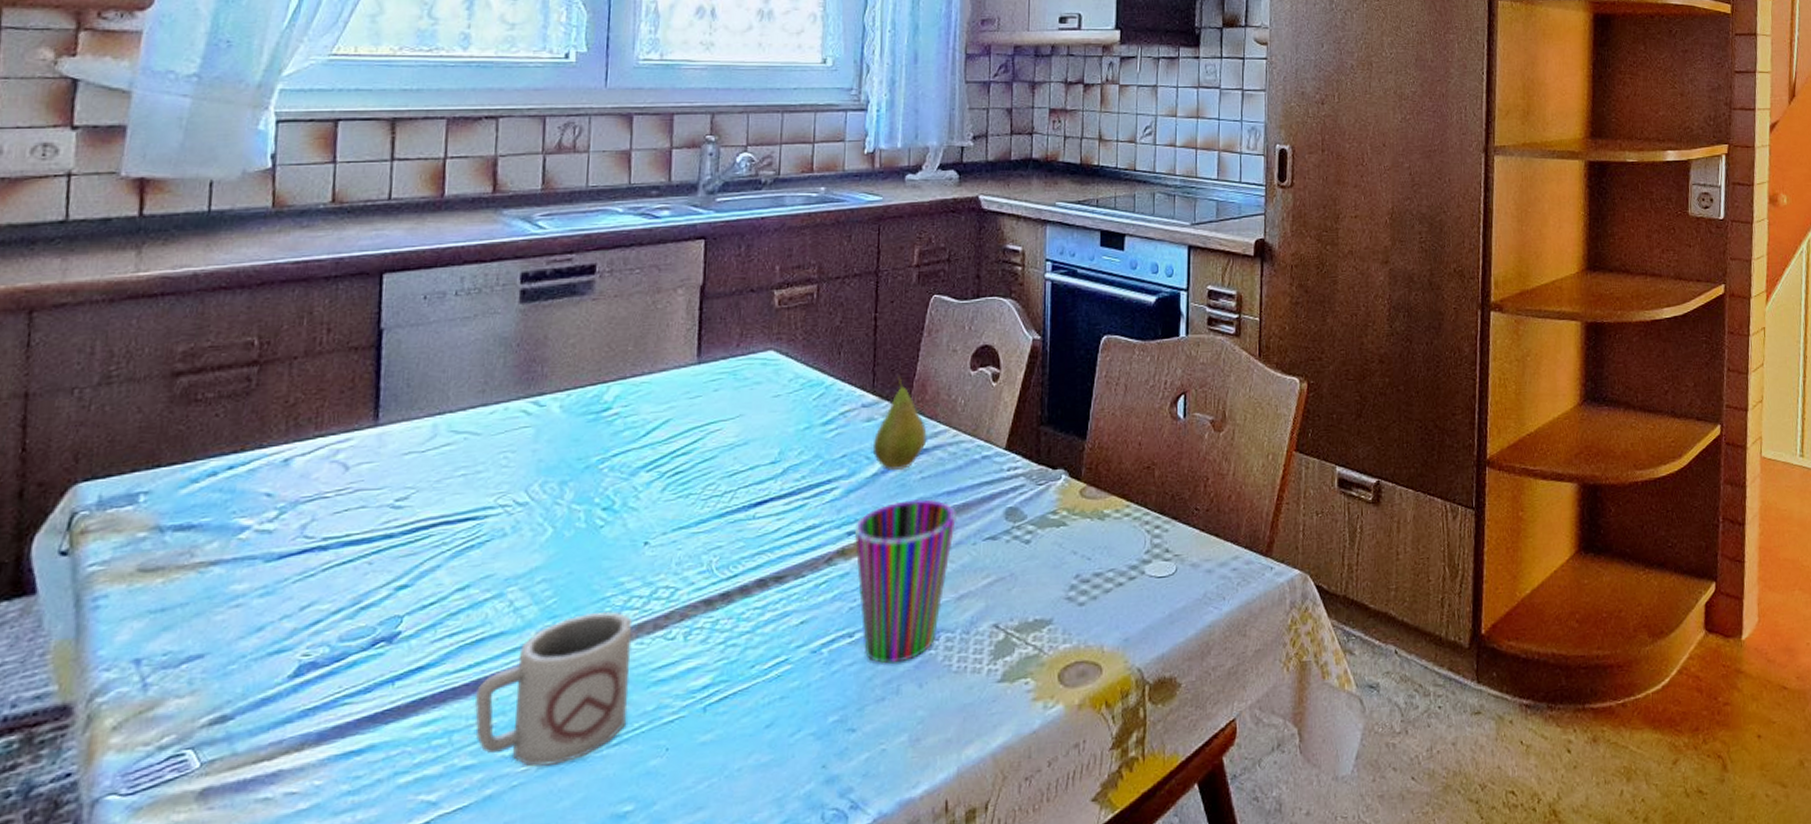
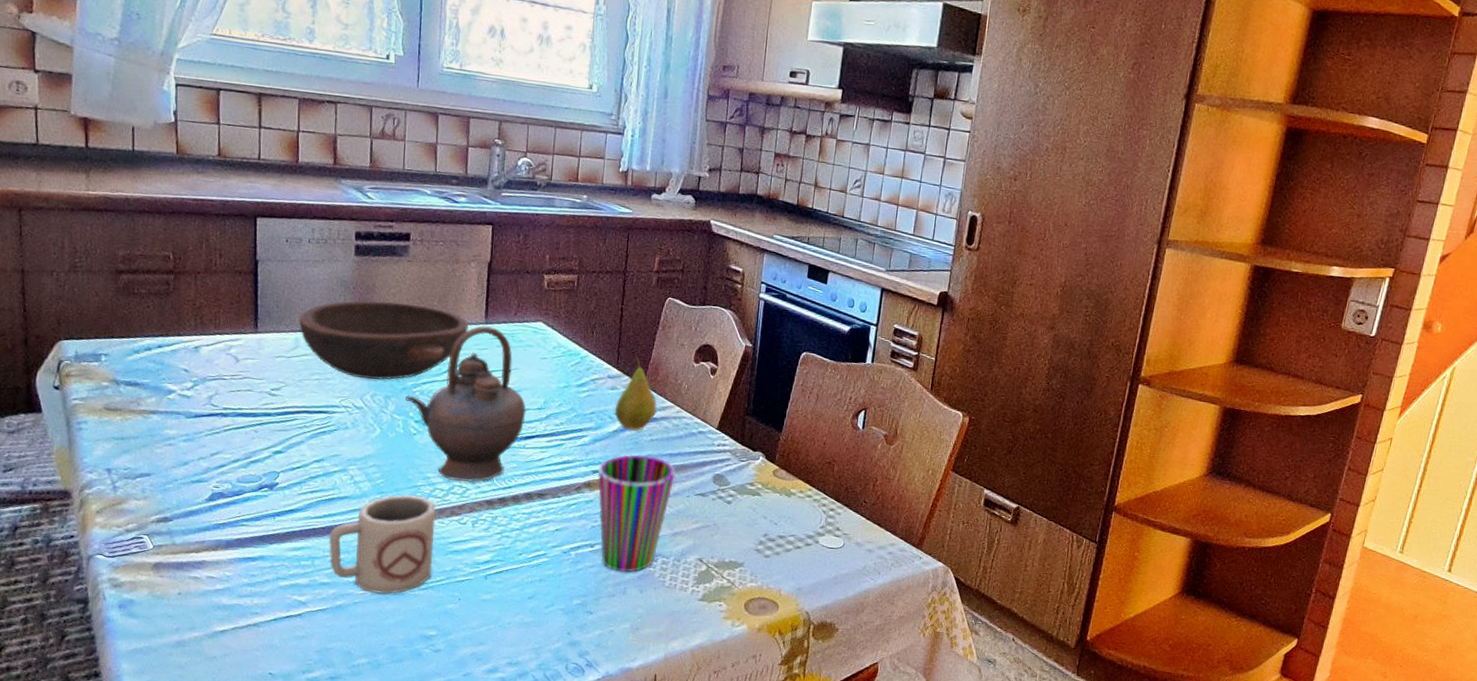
bowl: none [439,353,675,464] -> present [299,300,469,380]
teapot: none [587,366,756,582] -> present [404,325,526,483]

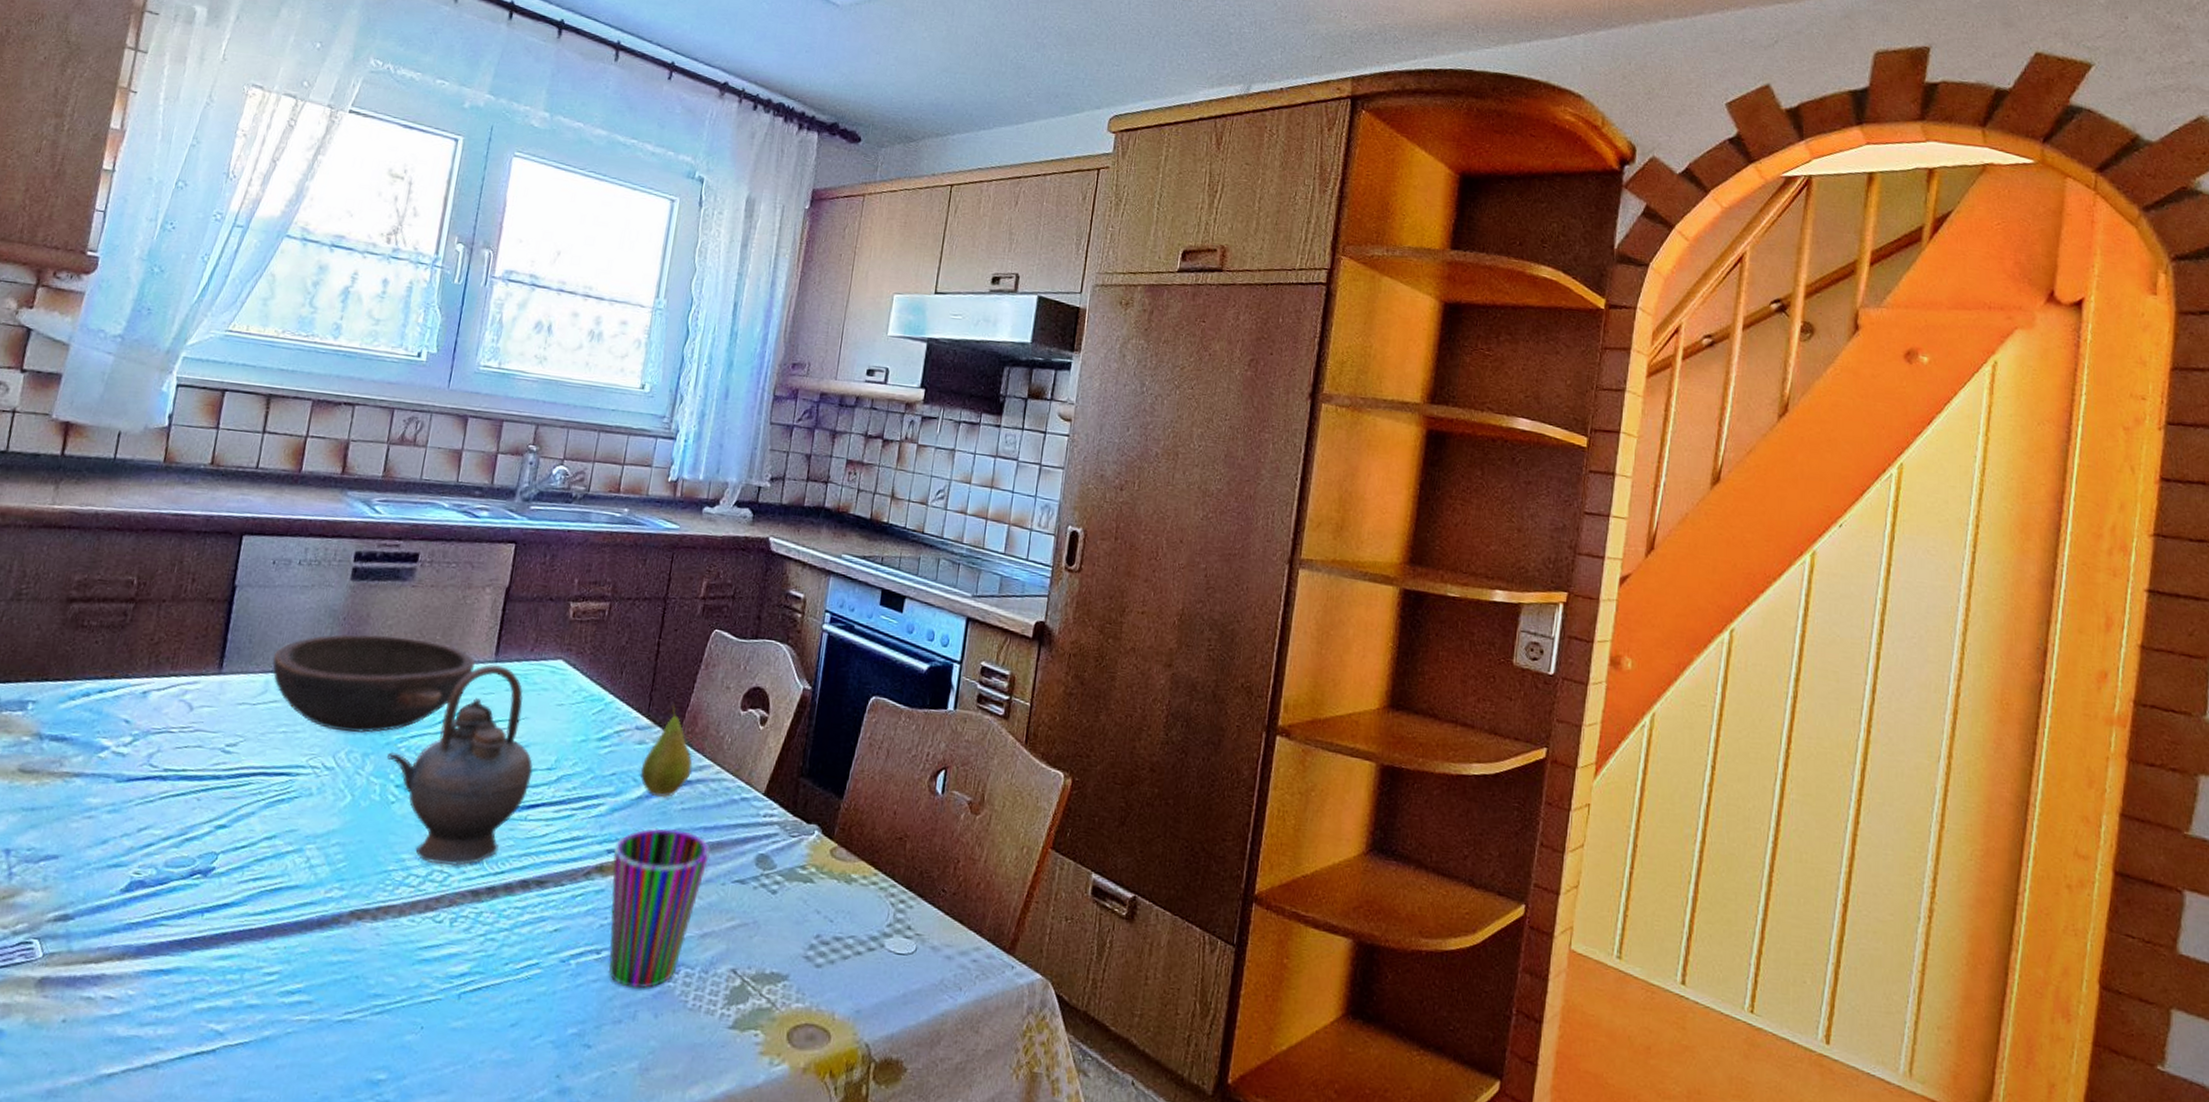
cup: present [328,495,436,594] -> none [262,883,408,1021]

